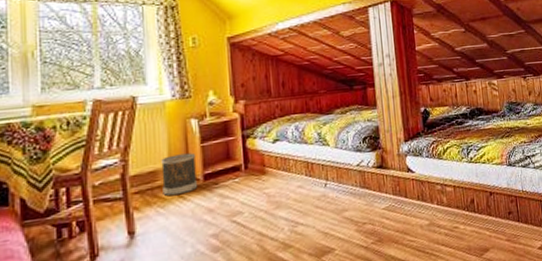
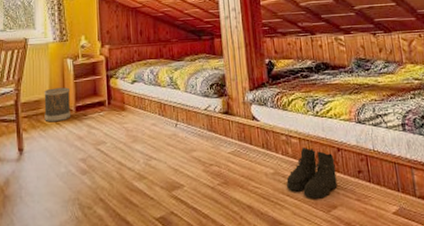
boots: none [441,194,490,245] -> present [286,147,338,199]

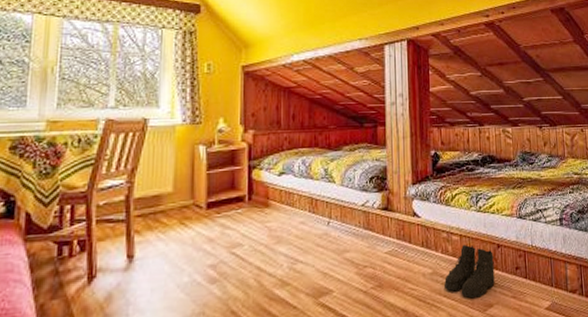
wastebasket: present [44,87,71,123] -> none [165,179,202,222]

